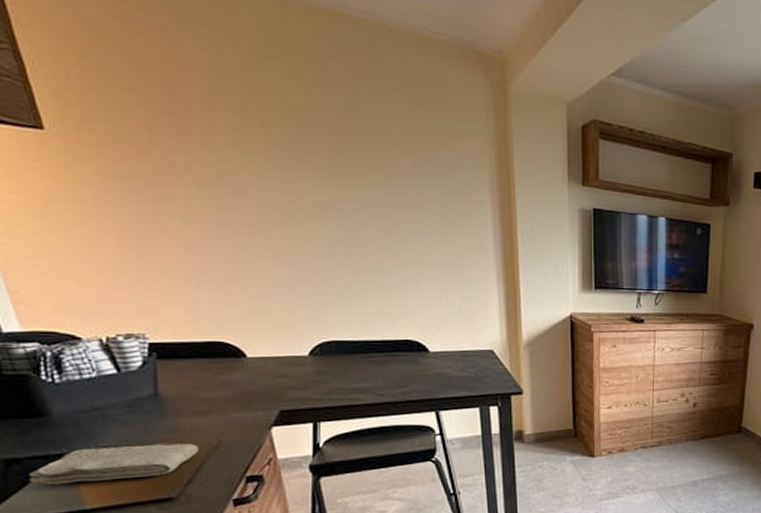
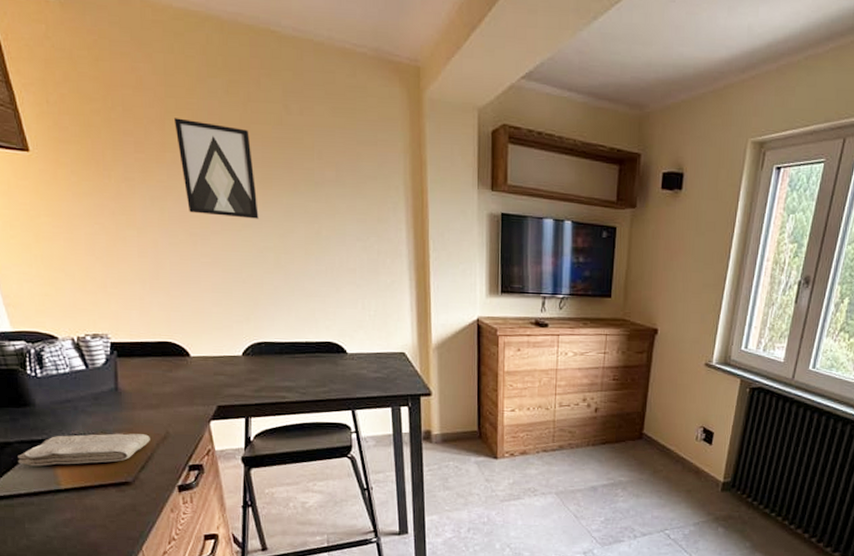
wall art: none [225,99,328,210] -> present [174,118,260,219]

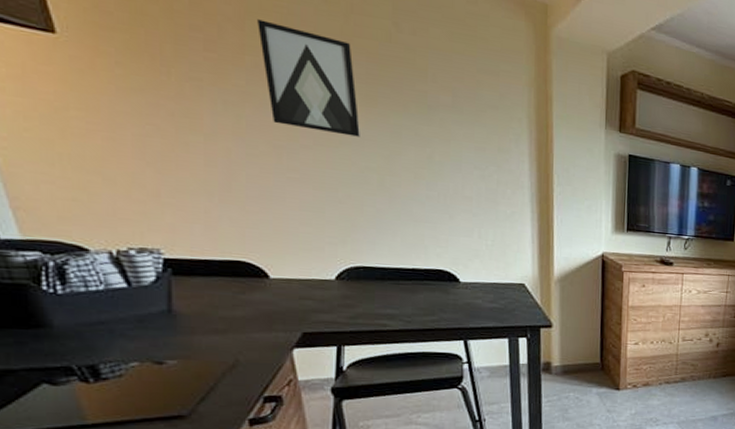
washcloth: present [18,433,150,466] -> none [24,361,214,398]

